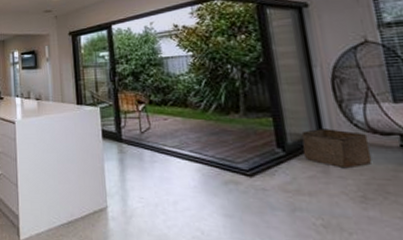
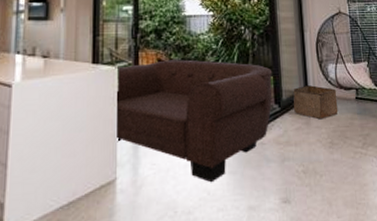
sofa: none [97,100,274,223] -> present [115,59,273,183]

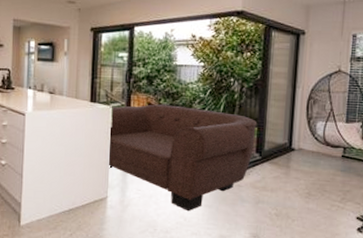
storage bin: present [293,85,338,120] -> none [274,139,322,172]

